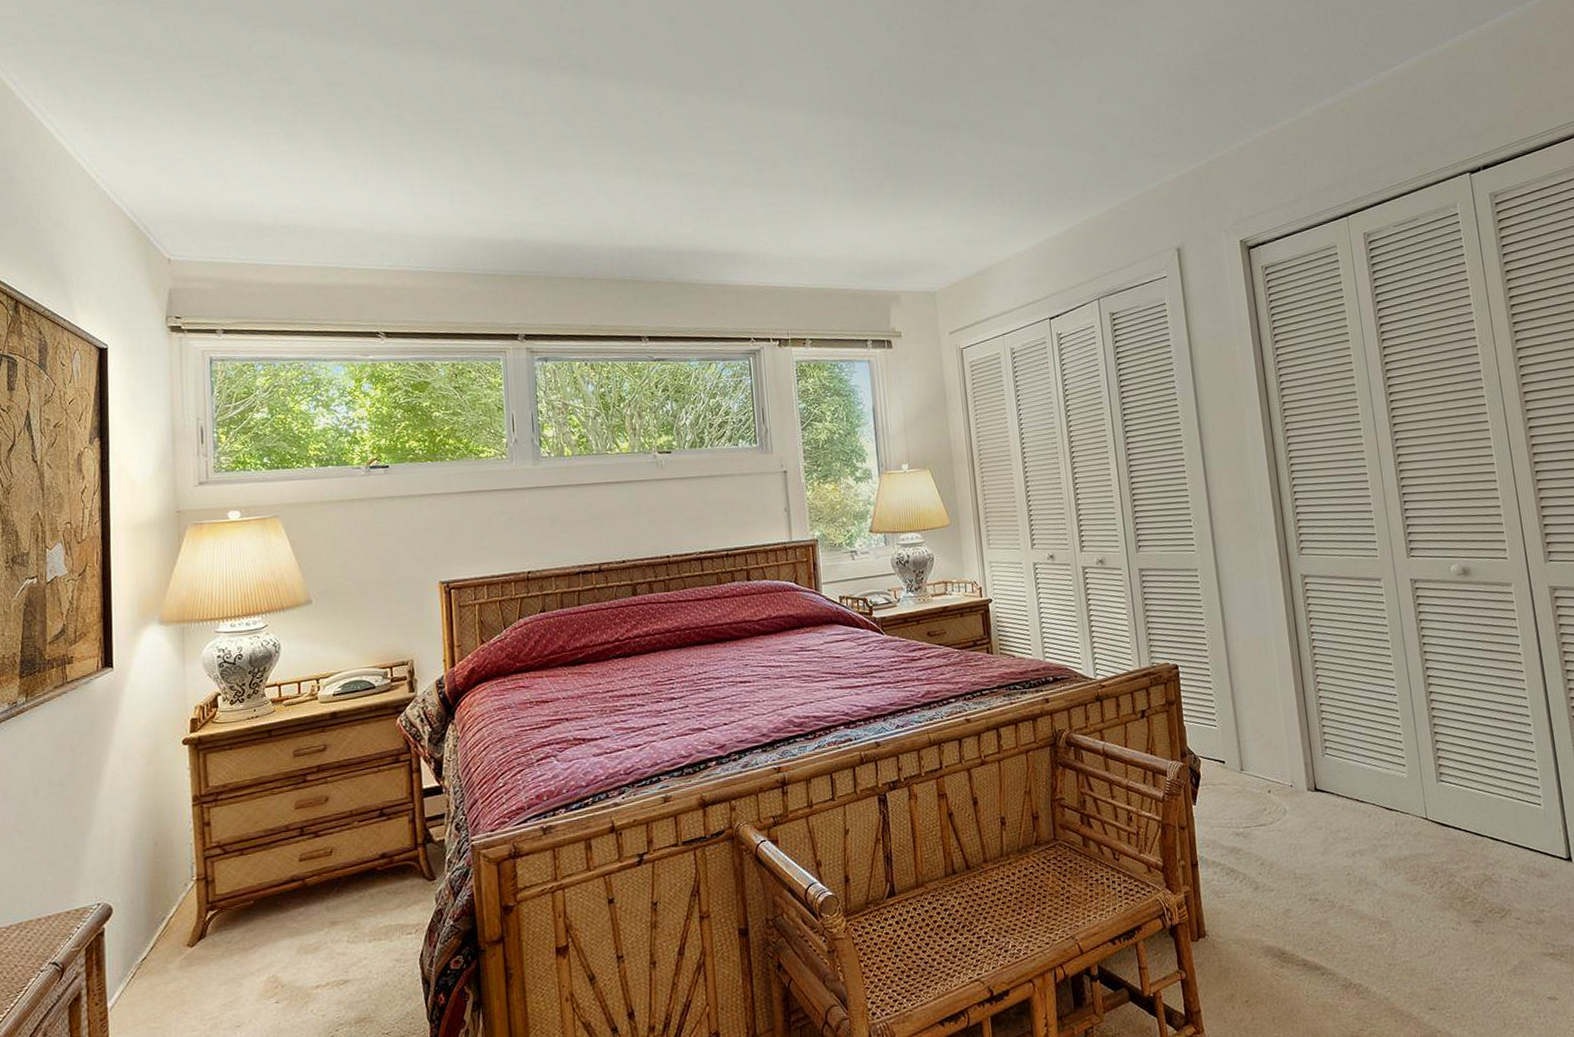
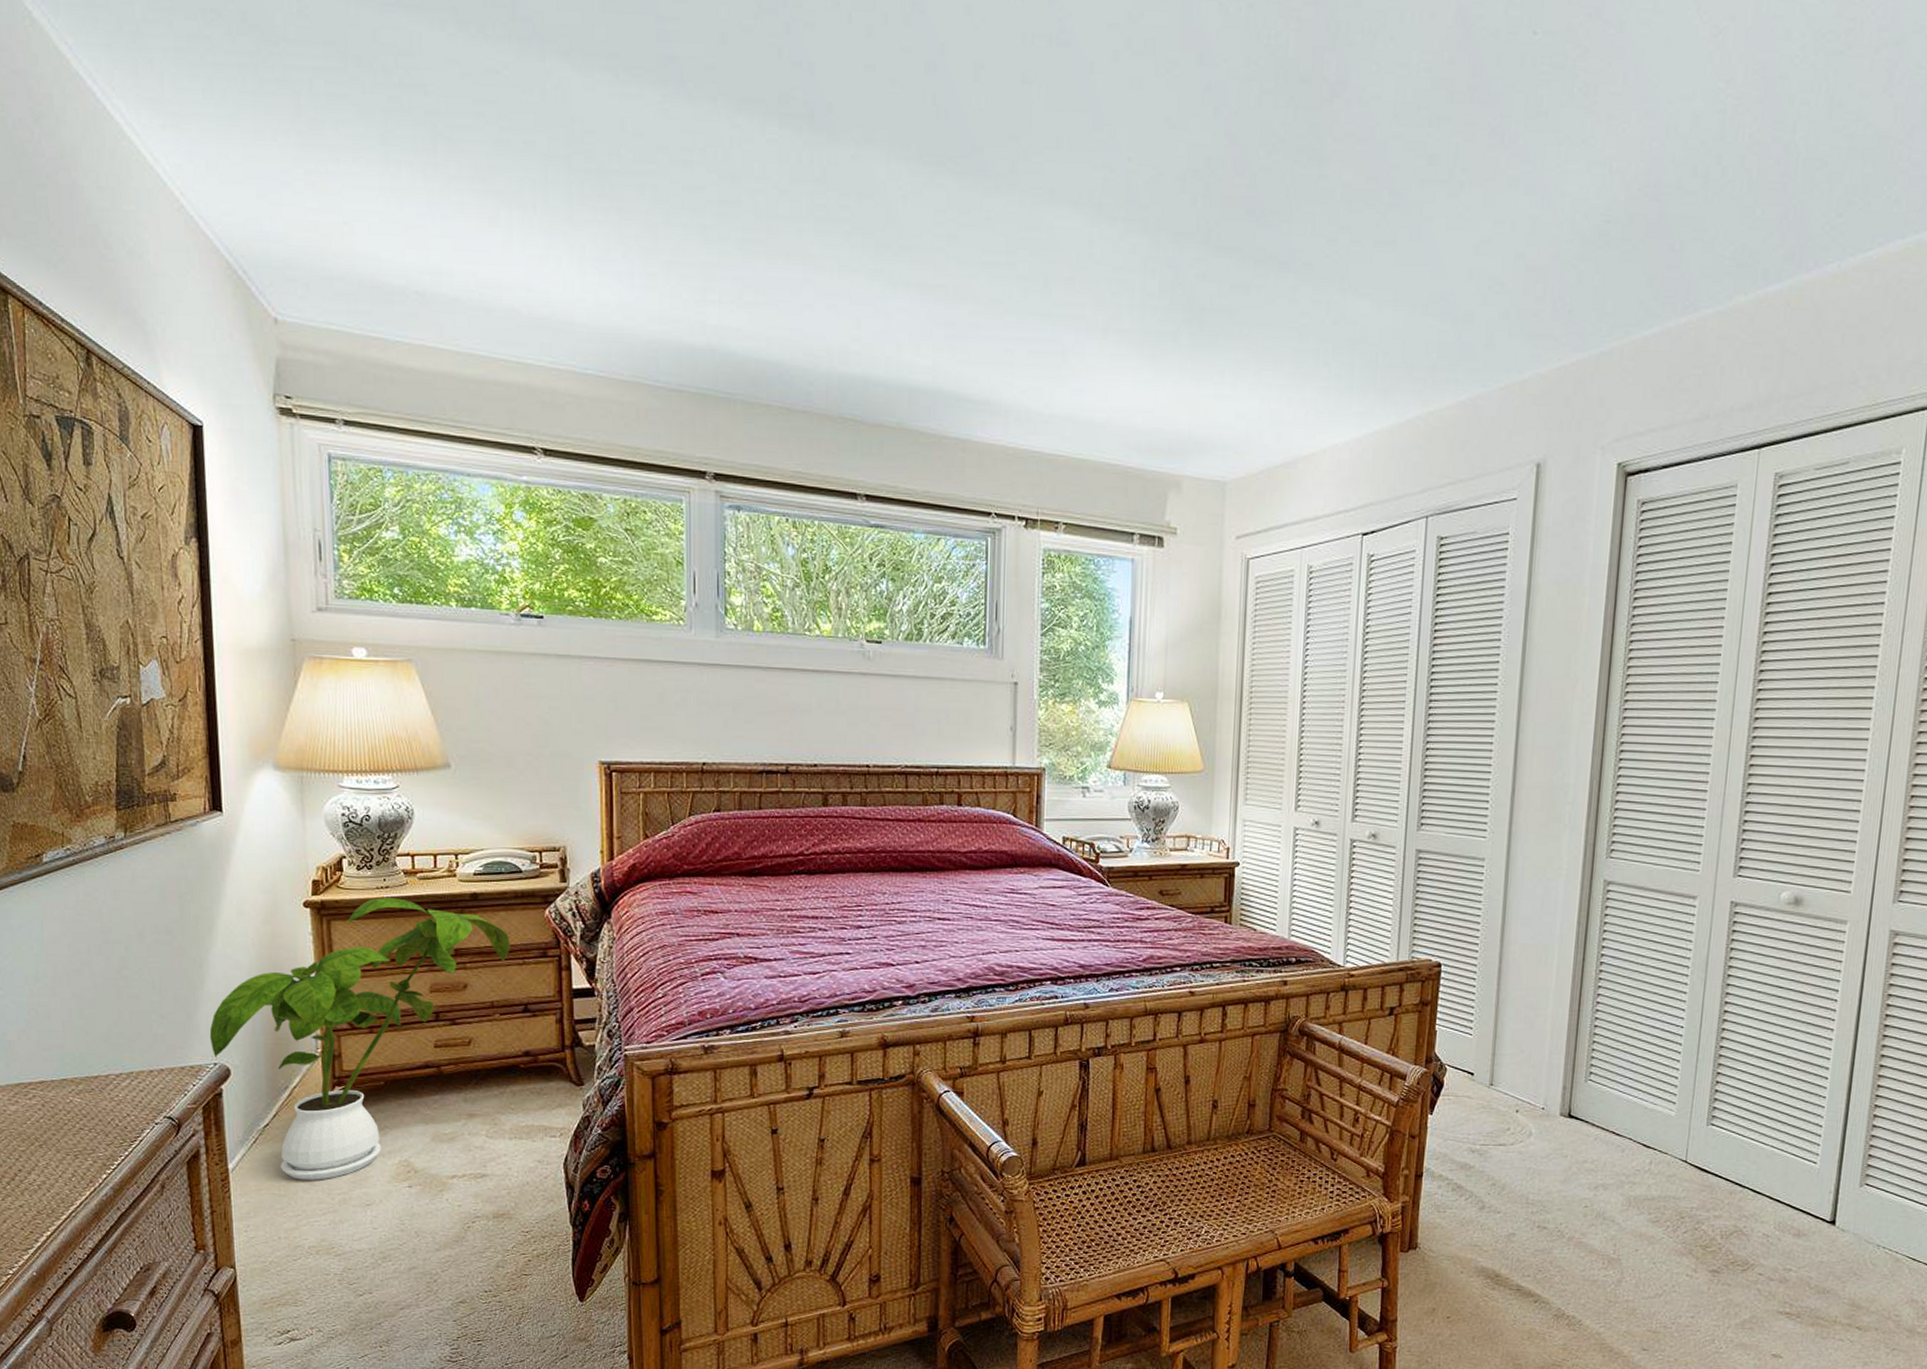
house plant: none [94,725,367,1010] -> present [209,898,510,1180]

